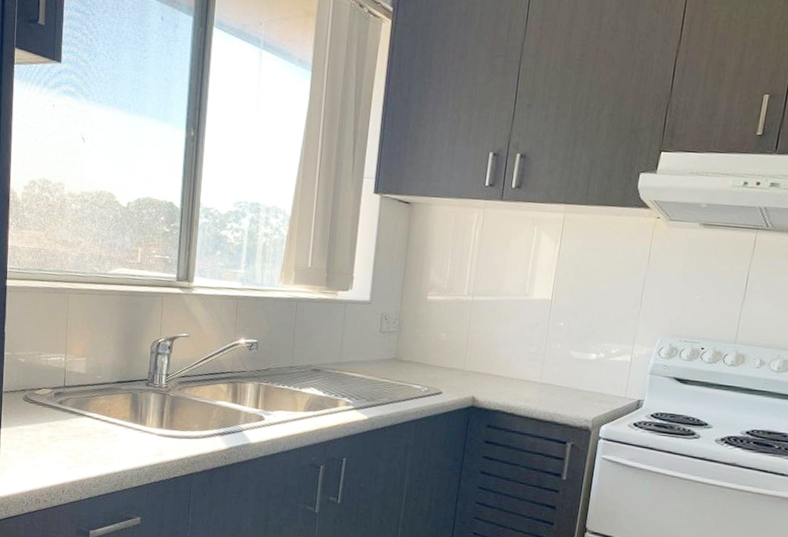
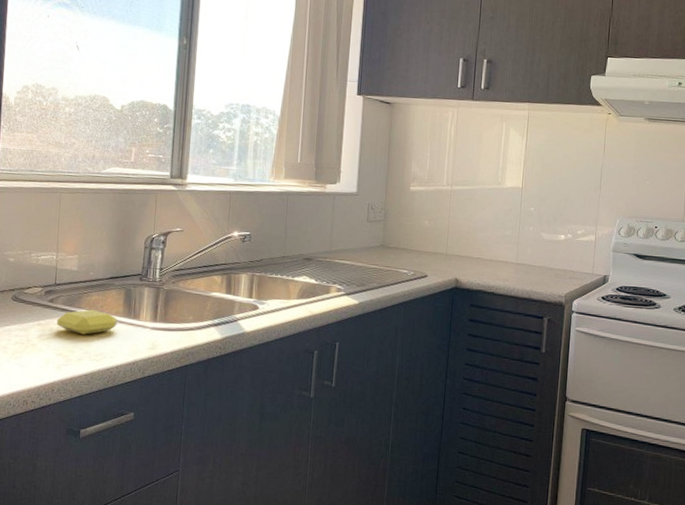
soap bar: none [66,413,125,438] -> present [56,309,118,335]

